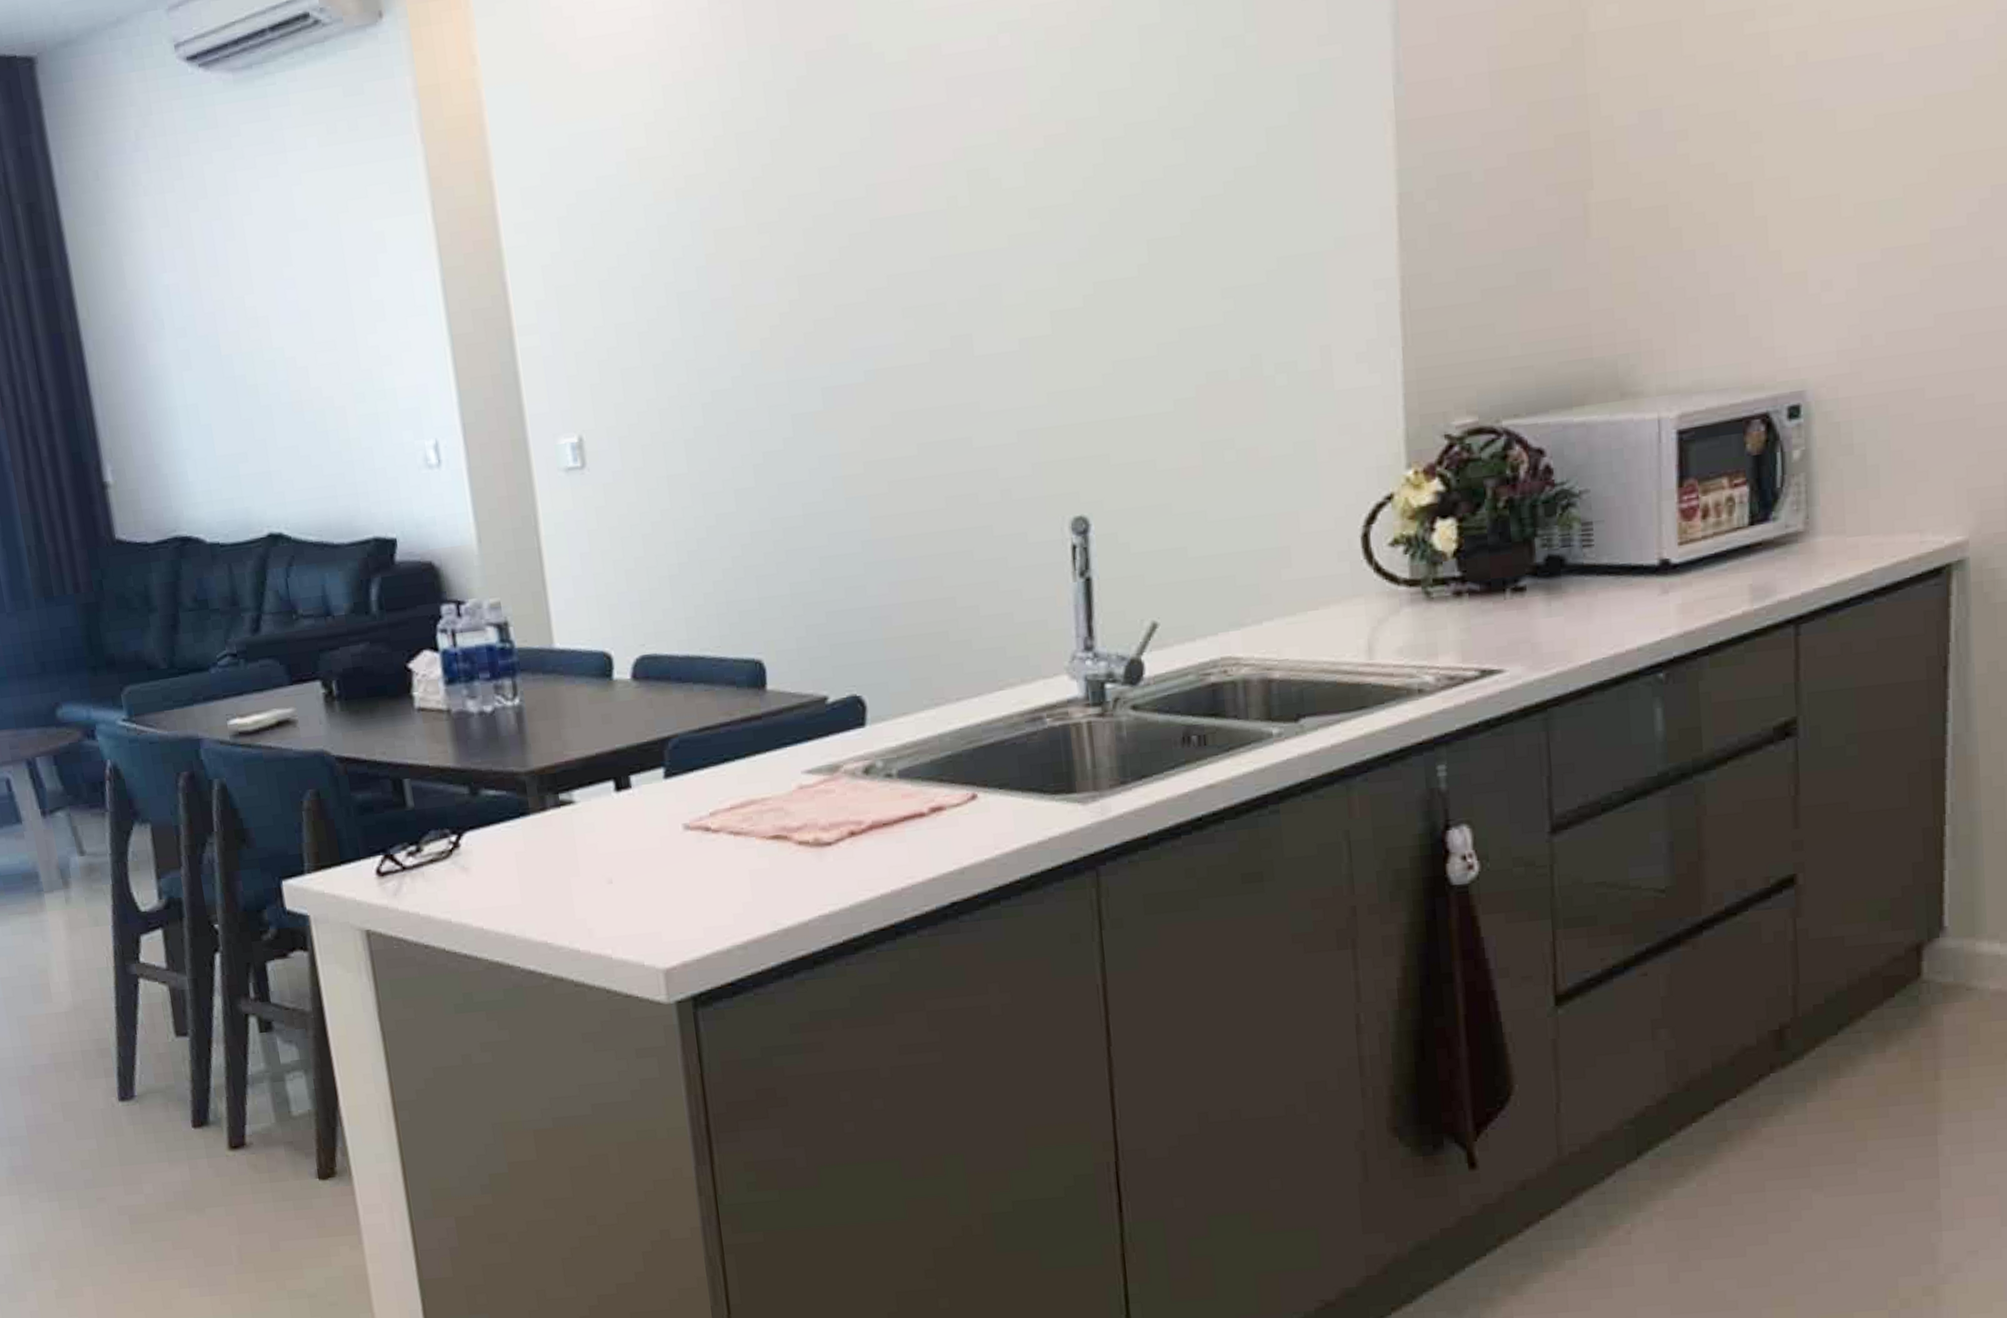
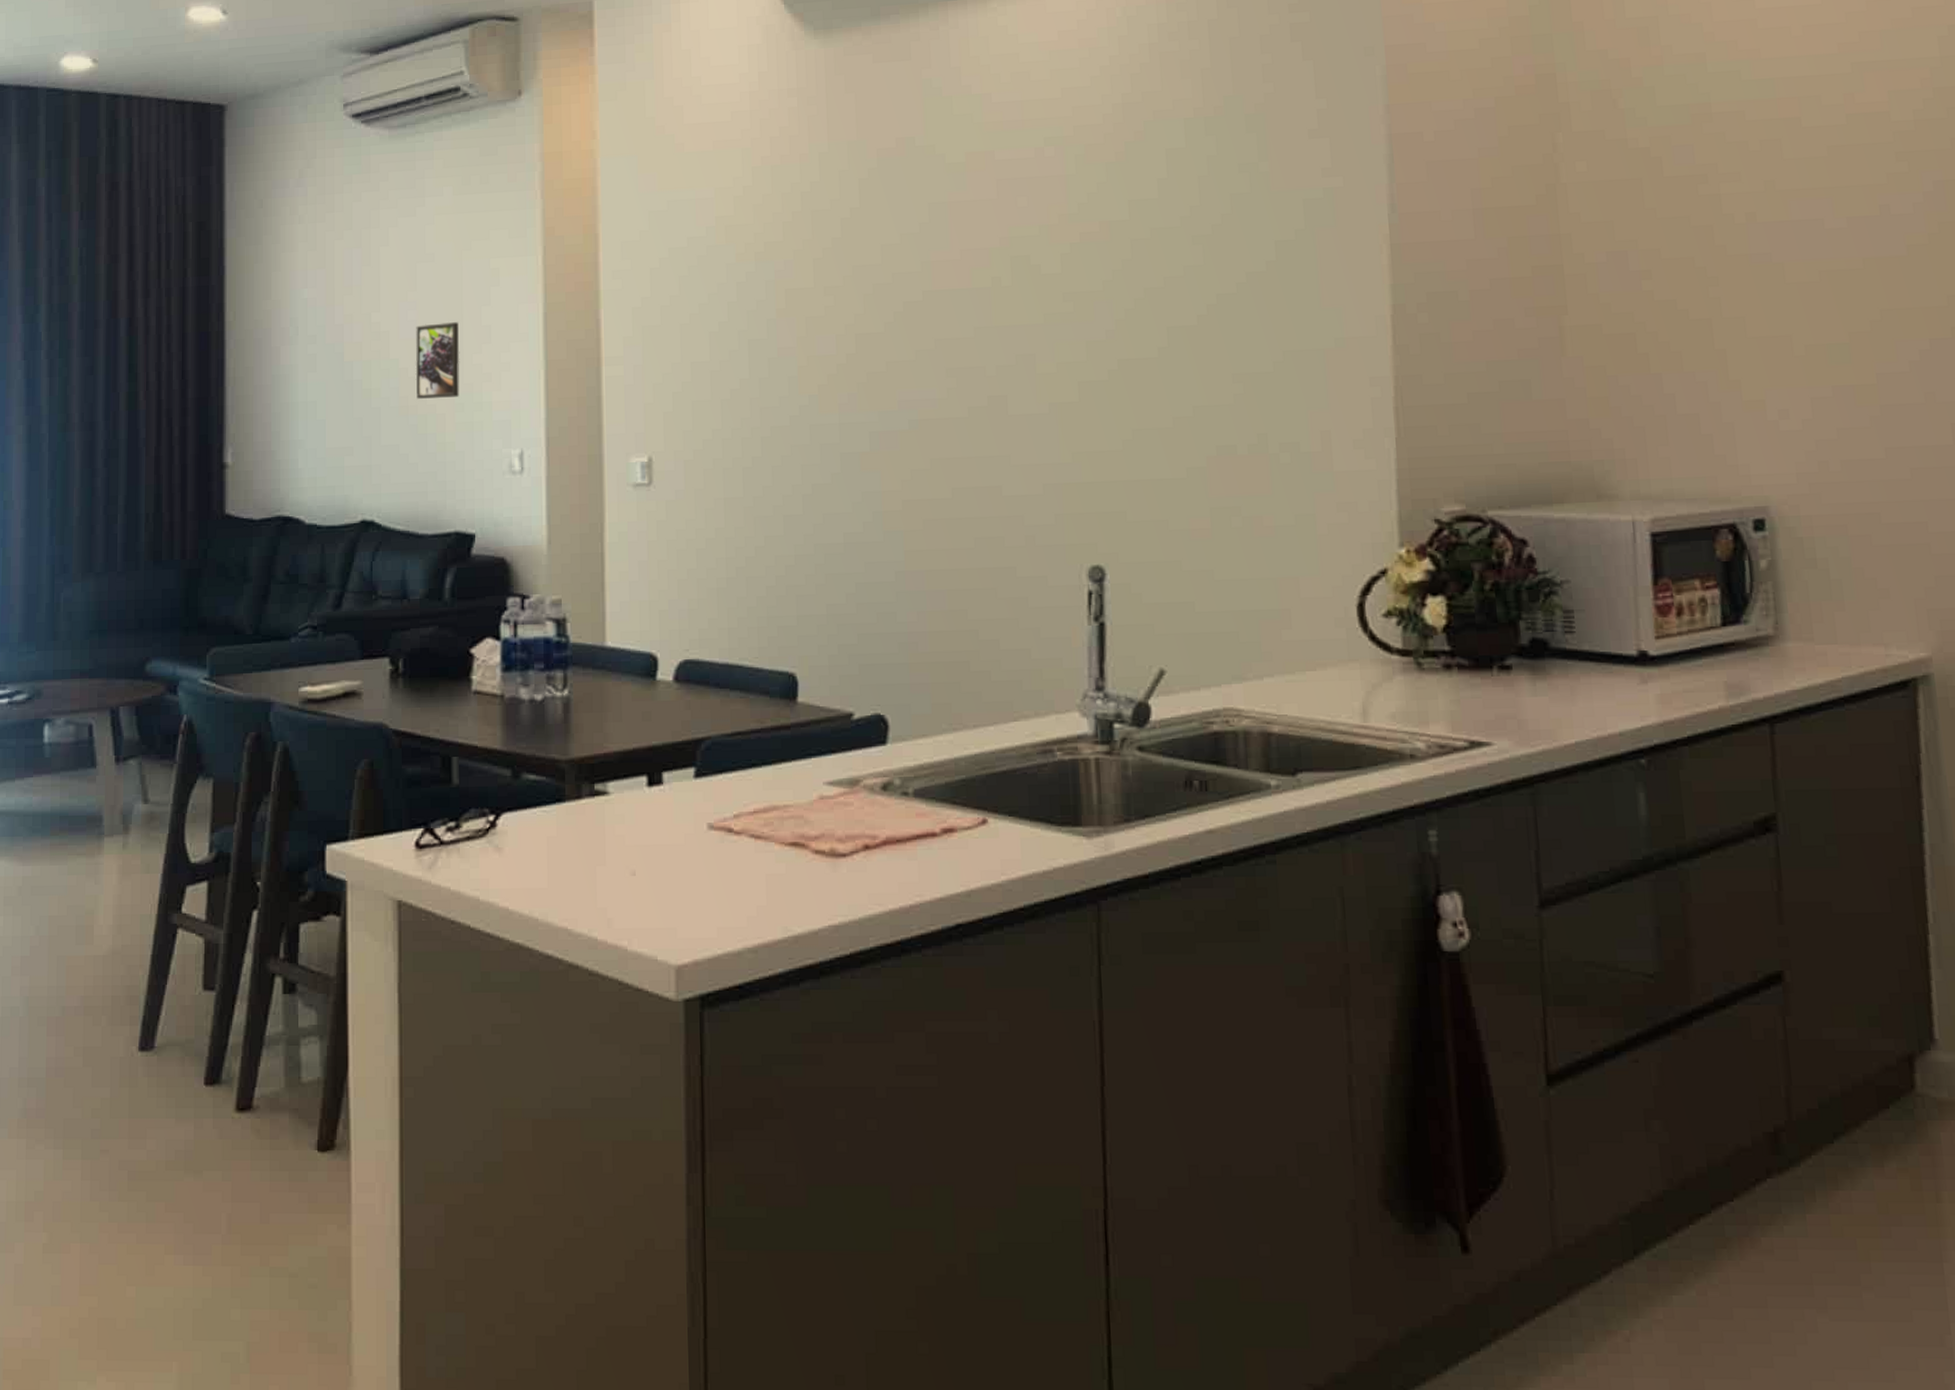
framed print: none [298,298,358,392] -> present [415,322,460,399]

